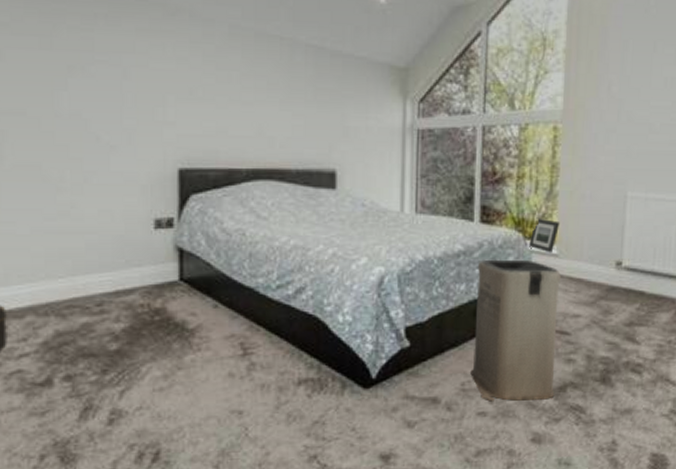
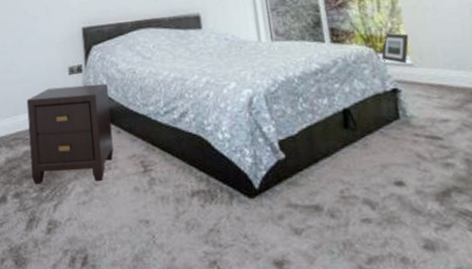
nightstand: none [90,244,208,365] -> present [26,83,114,185]
laundry basket: present [470,259,561,401] -> none [336,72,440,208]

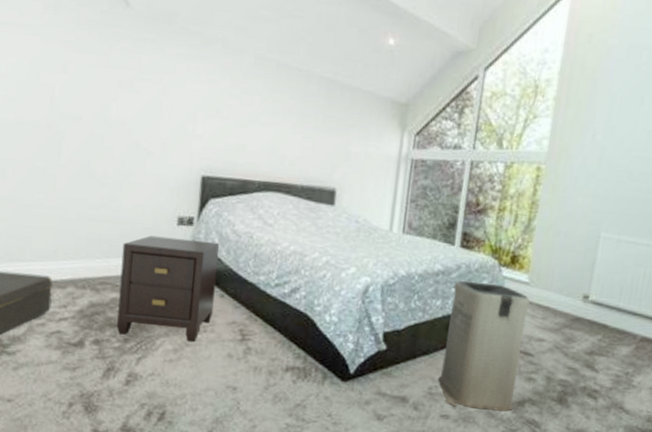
laundry basket: none [336,72,440,208] -> present [438,280,530,411]
picture frame: present [381,33,409,64] -> none [503,247,535,281]

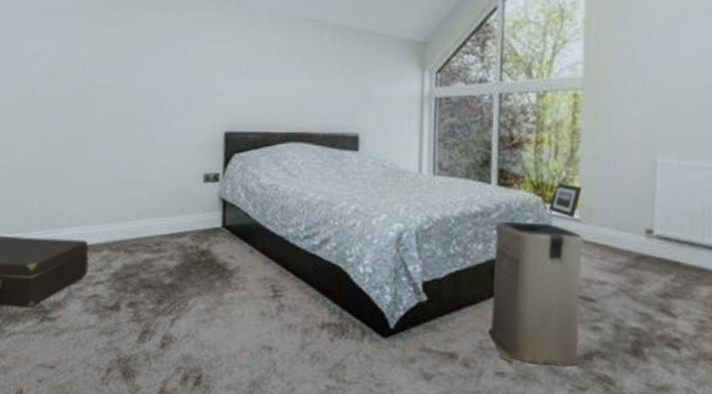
nightstand: present [117,235,220,341] -> none [151,194,246,300]
picture frame: none [503,247,535,281] -> present [549,182,583,218]

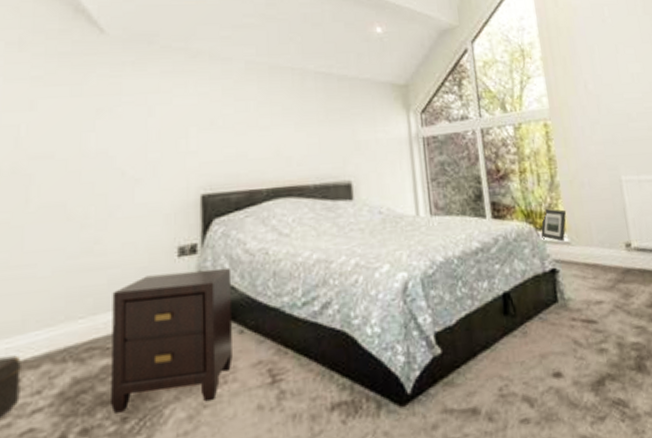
nightstand: none [151,194,246,300] -> present [111,267,233,414]
laundry basket: present [488,221,584,367] -> none [497,250,595,405]

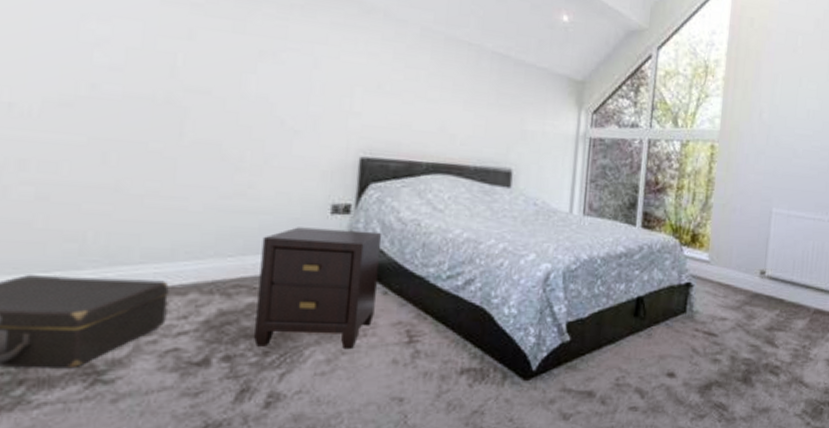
picture frame: present [541,208,567,242] -> none [684,226,713,260]

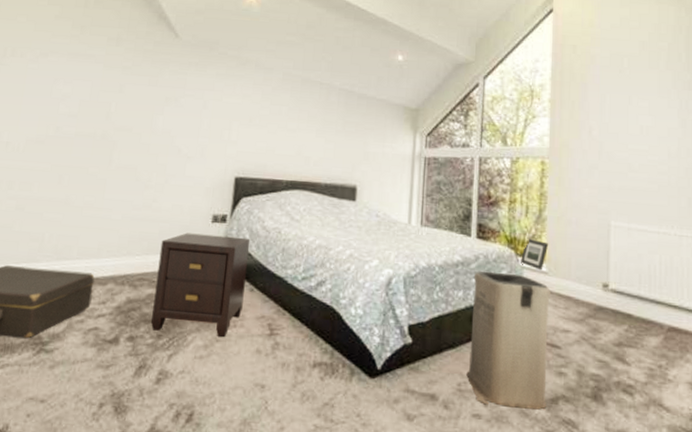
laundry basket: none [625,262,711,397] -> present [466,271,550,410]
picture frame: none [684,226,713,260] -> present [521,237,549,271]

